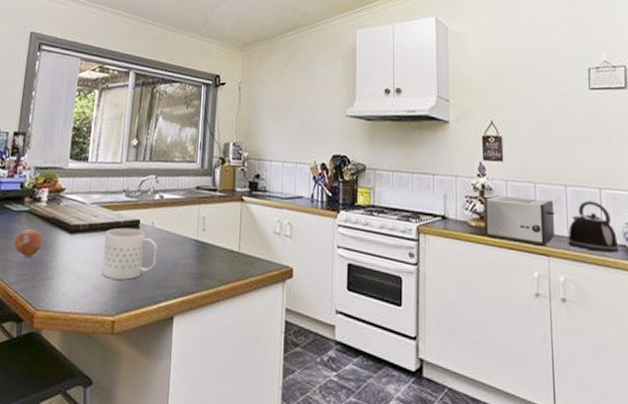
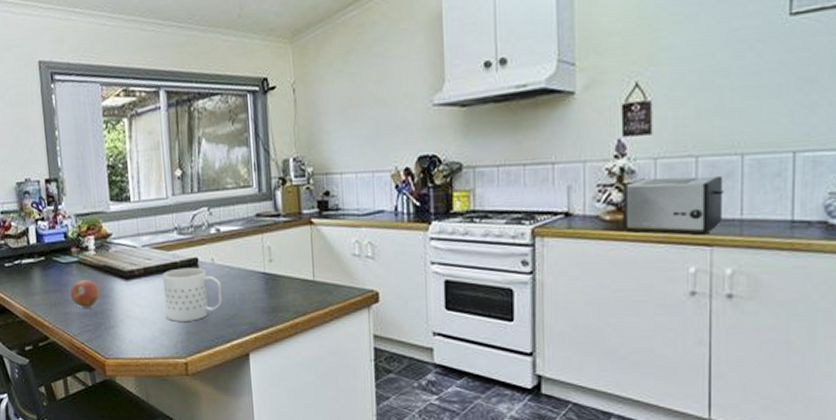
kettle: present [568,200,619,253] -> none [741,169,816,234]

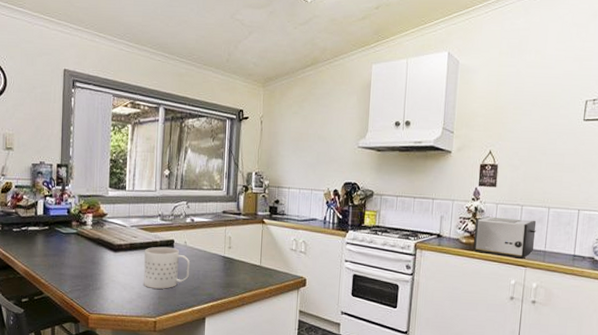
fruit: present [70,279,100,308] -> none [66,248,91,272]

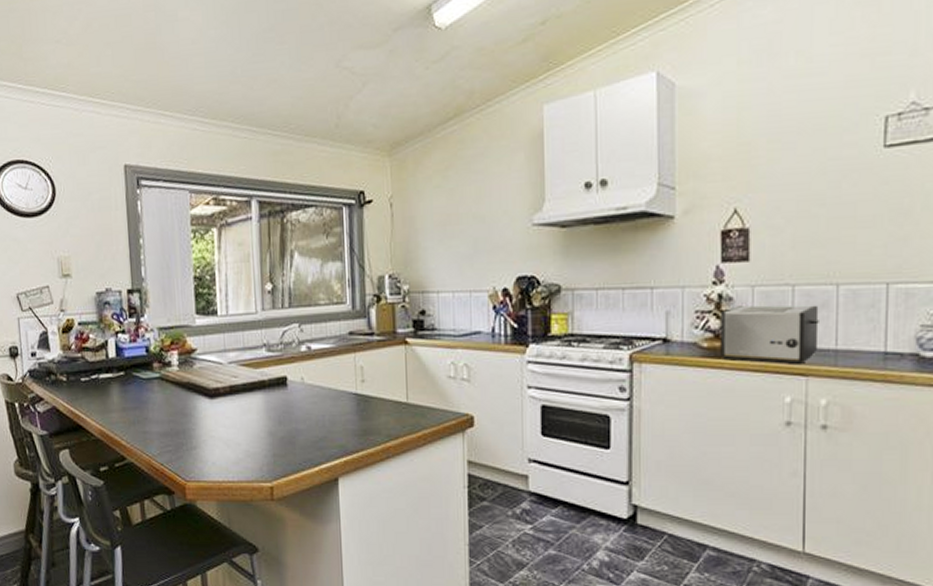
mug: present [143,246,191,289] -> none [248,386,312,443]

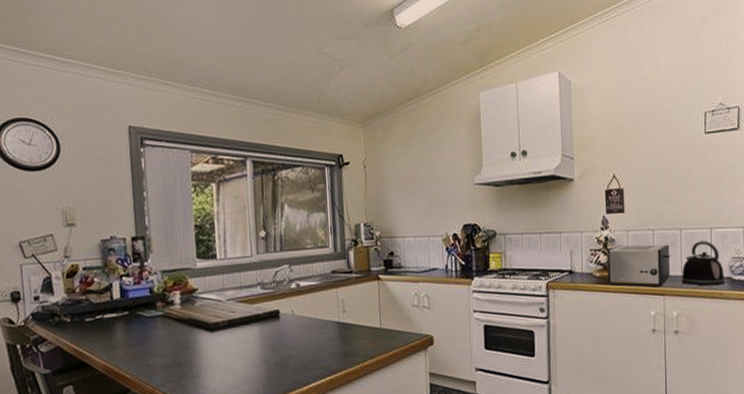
kettle: none [835,301,908,365] -> present [681,241,725,286]

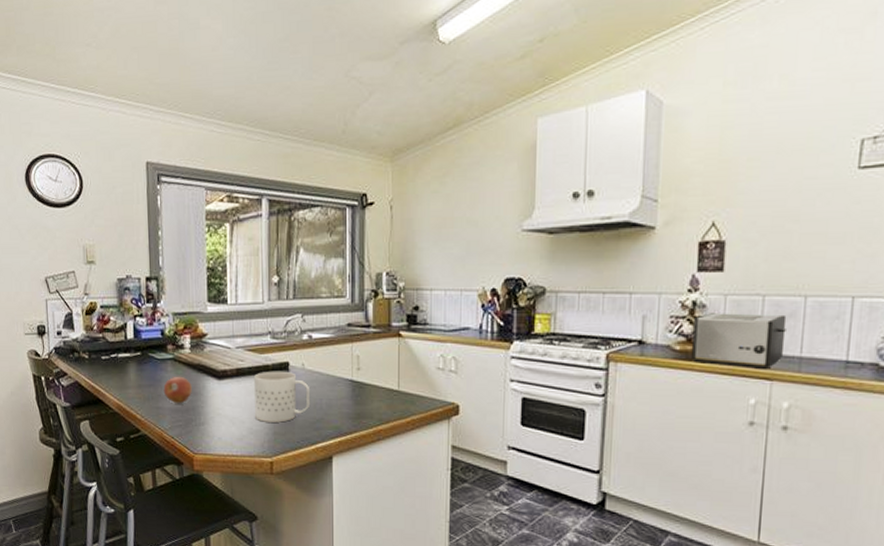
fruit: none [154,331,184,360] -> present [163,376,192,404]
mug: none [245,318,302,369] -> present [253,371,311,423]
kettle: present [681,241,725,286] -> none [799,313,869,373]

